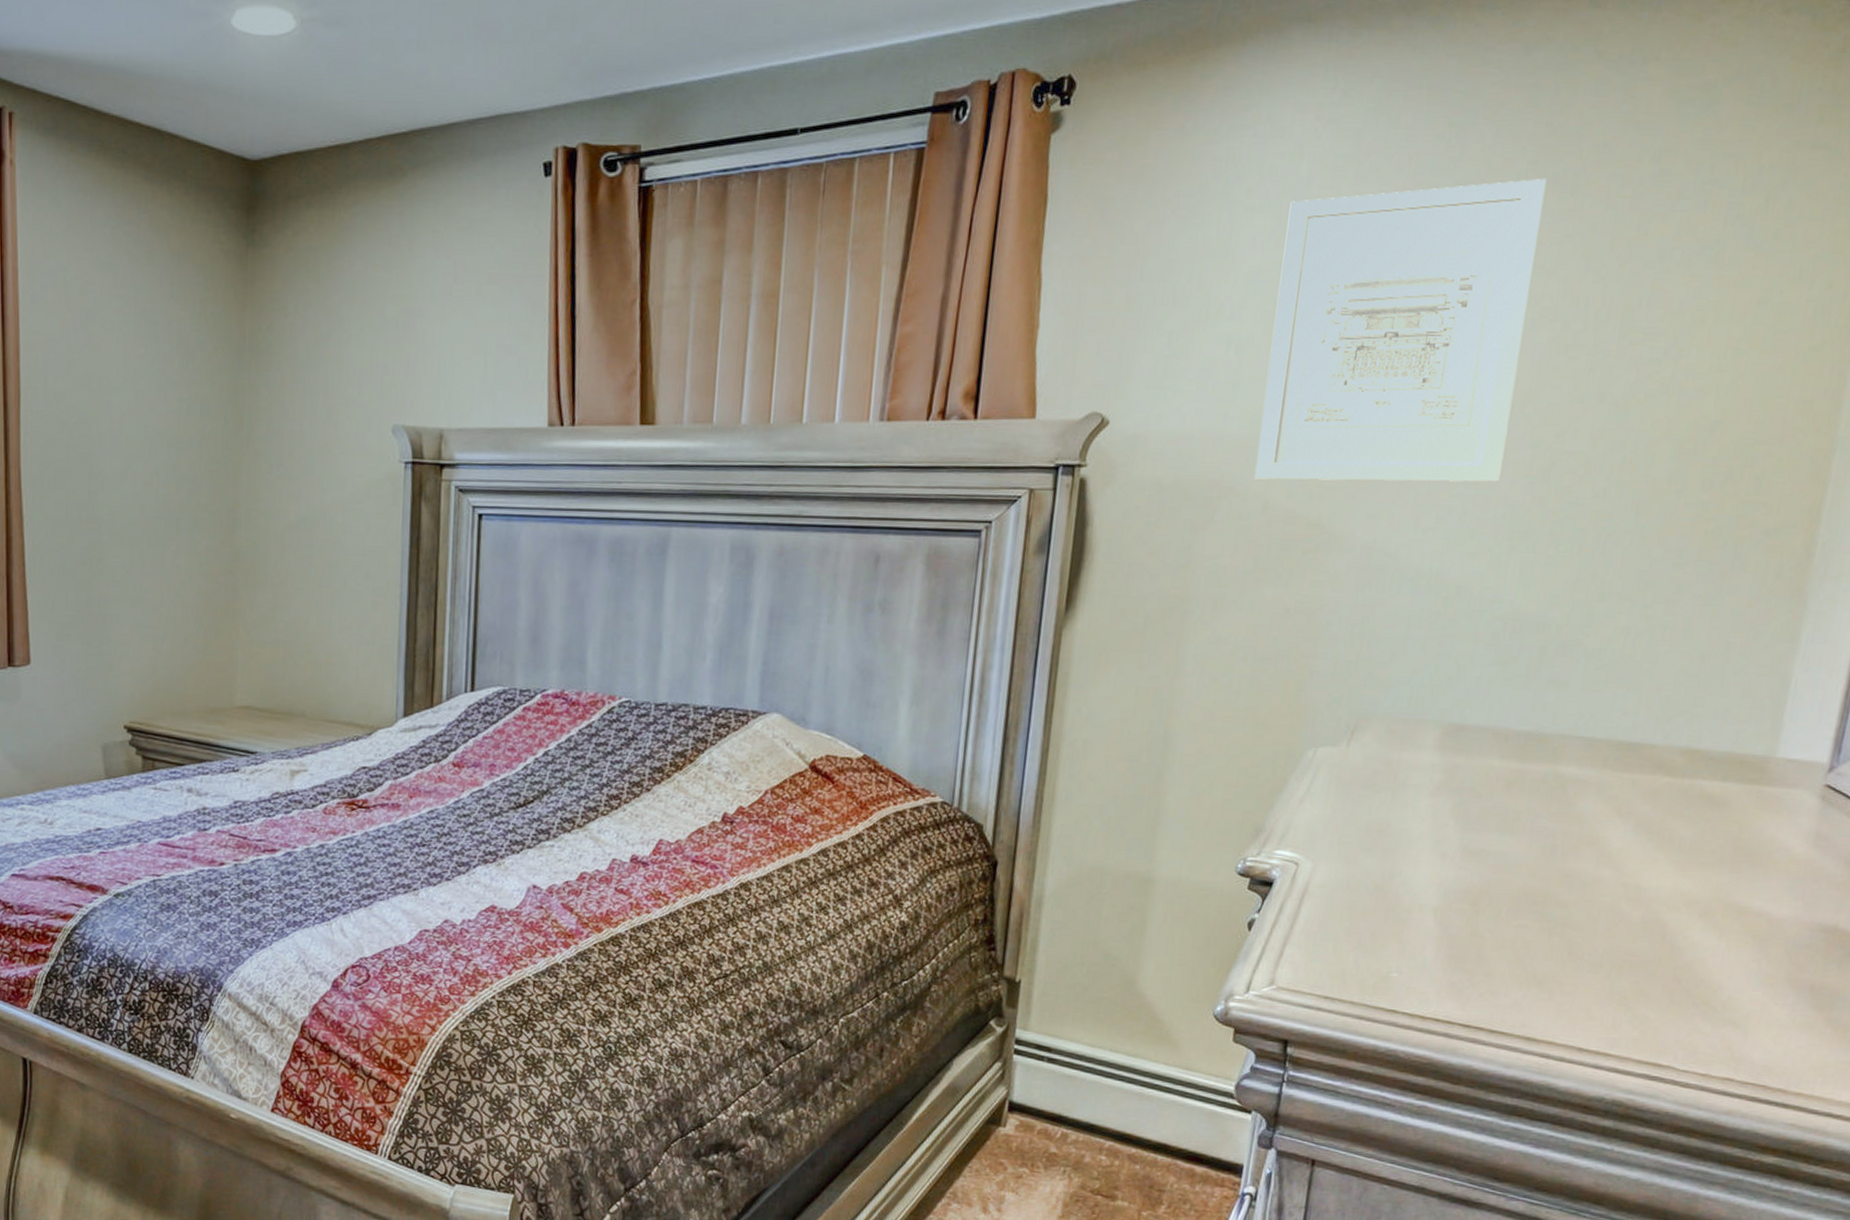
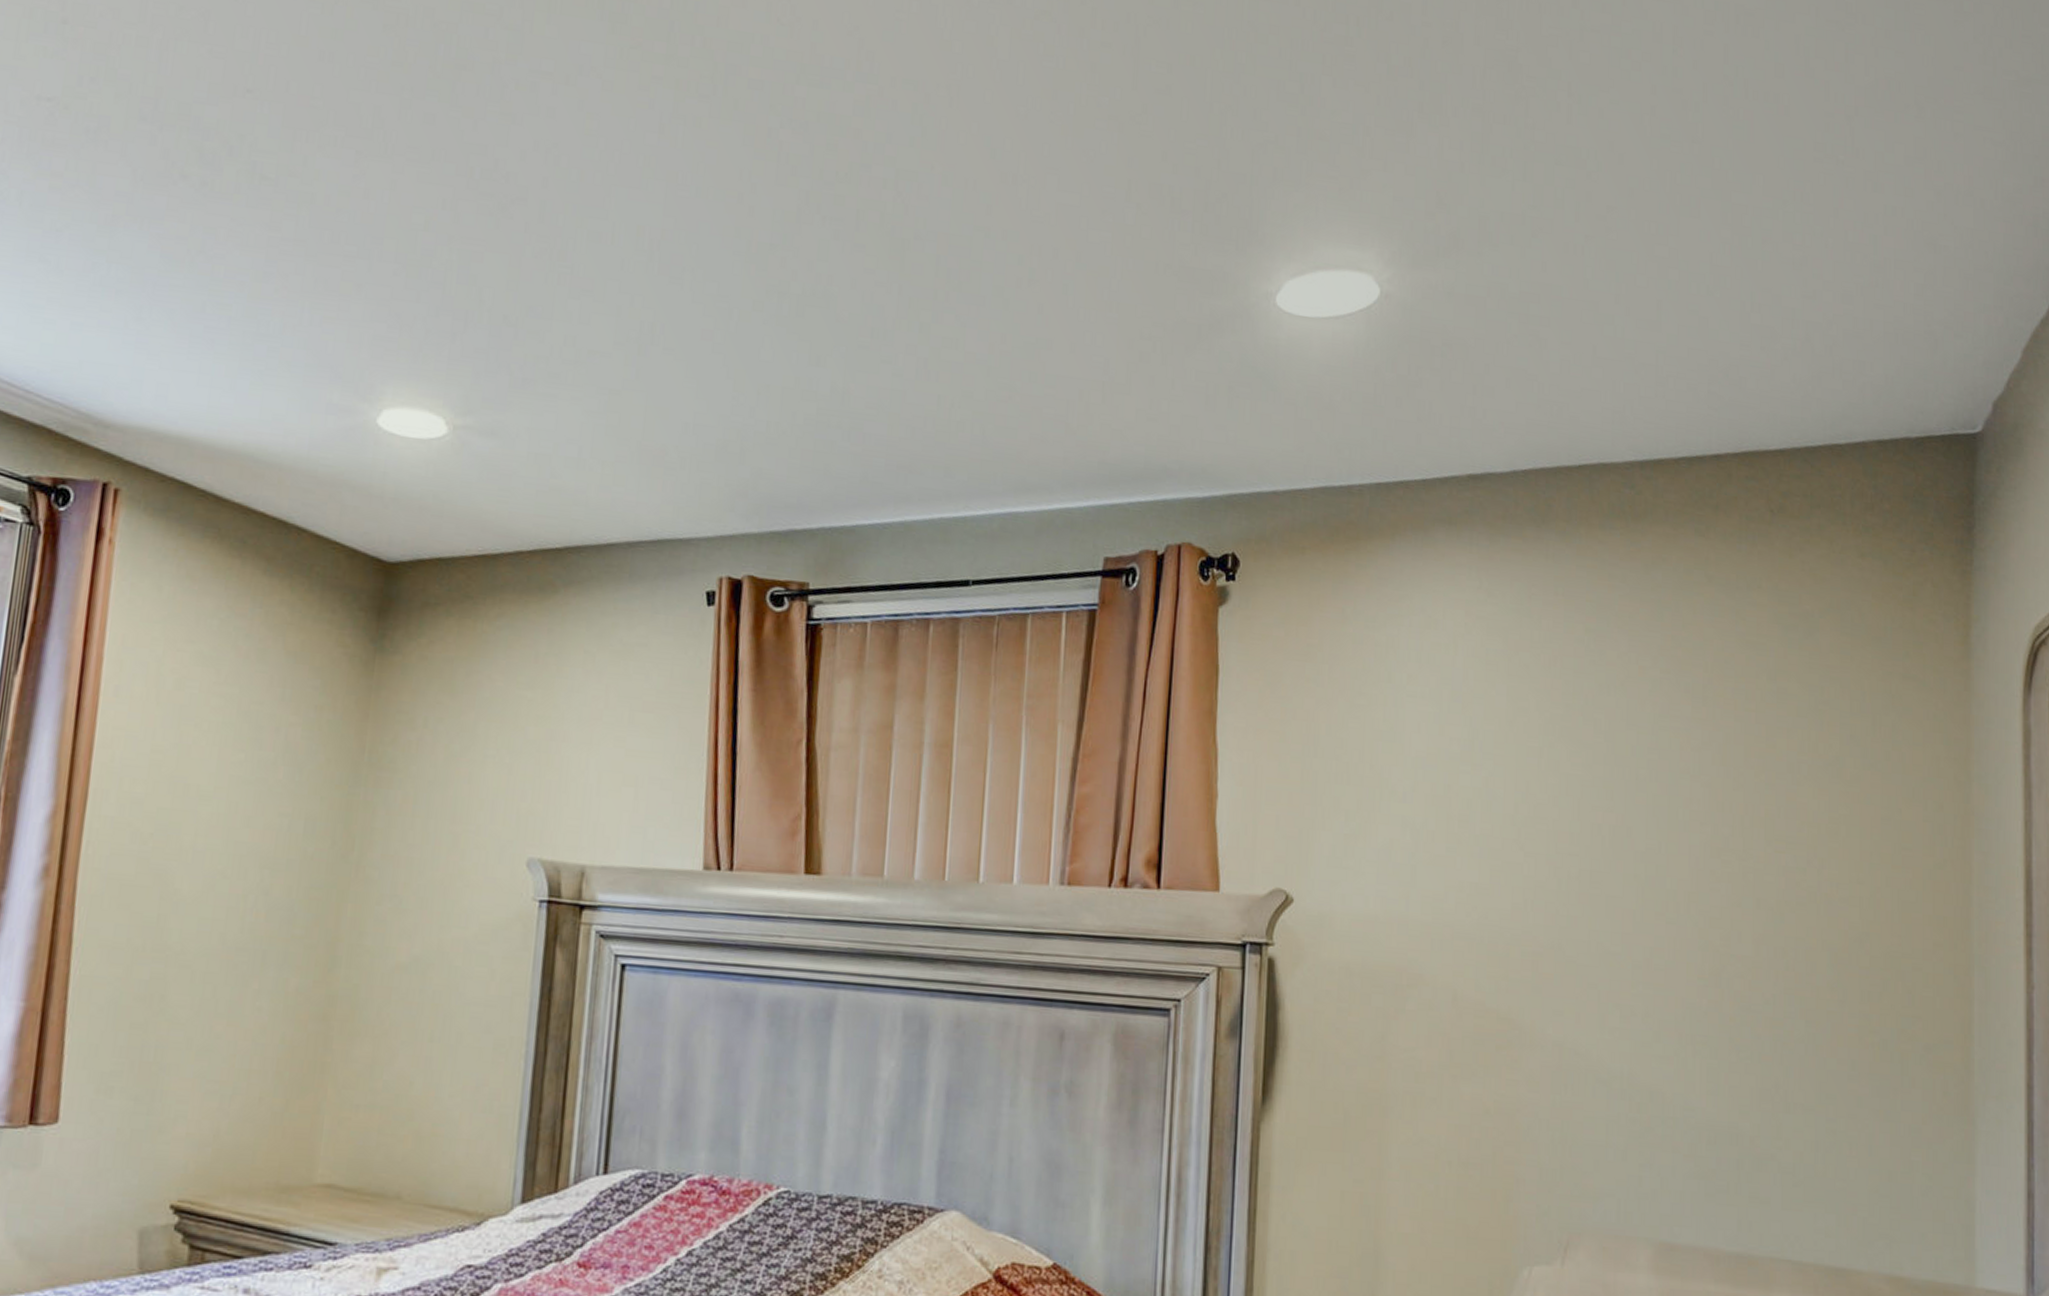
wall art: present [1254,179,1547,483] -> none [1441,687,1680,983]

